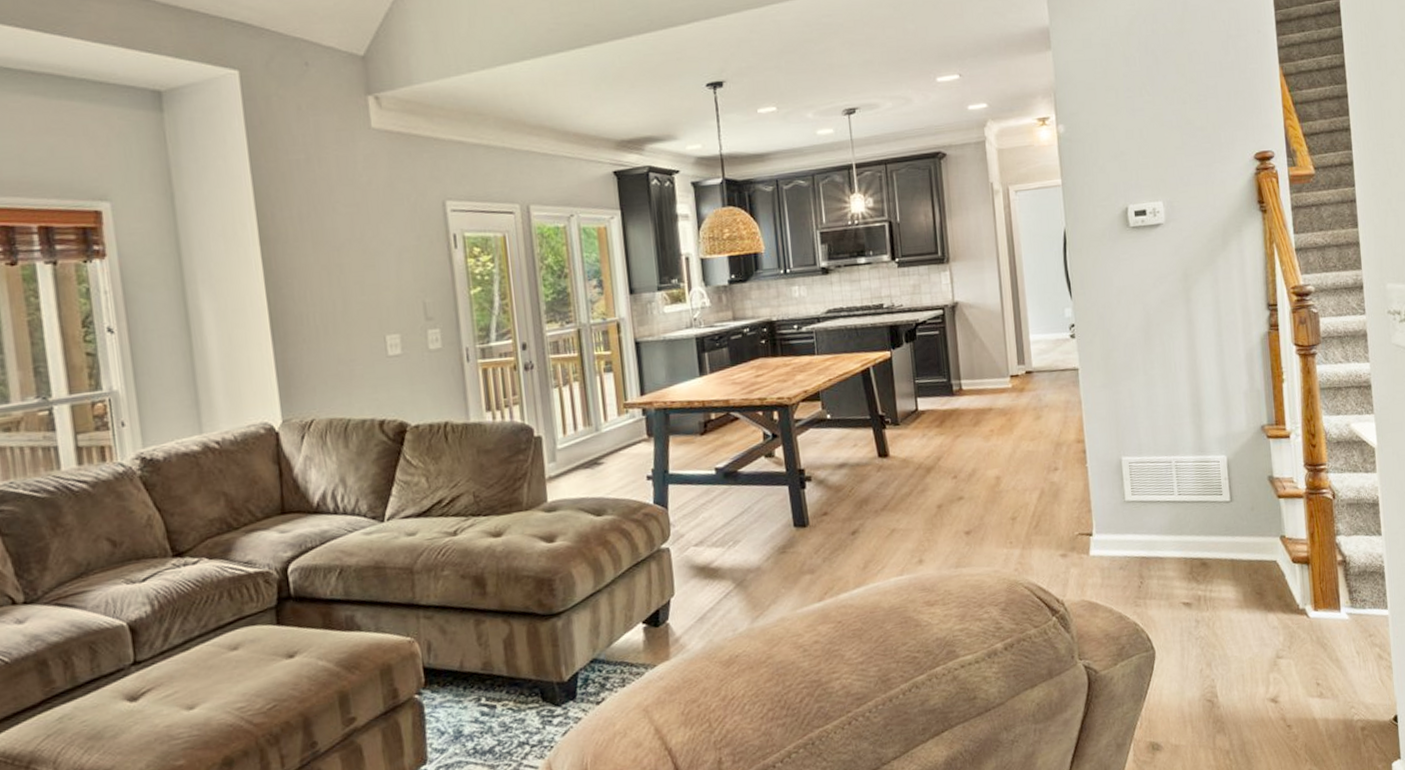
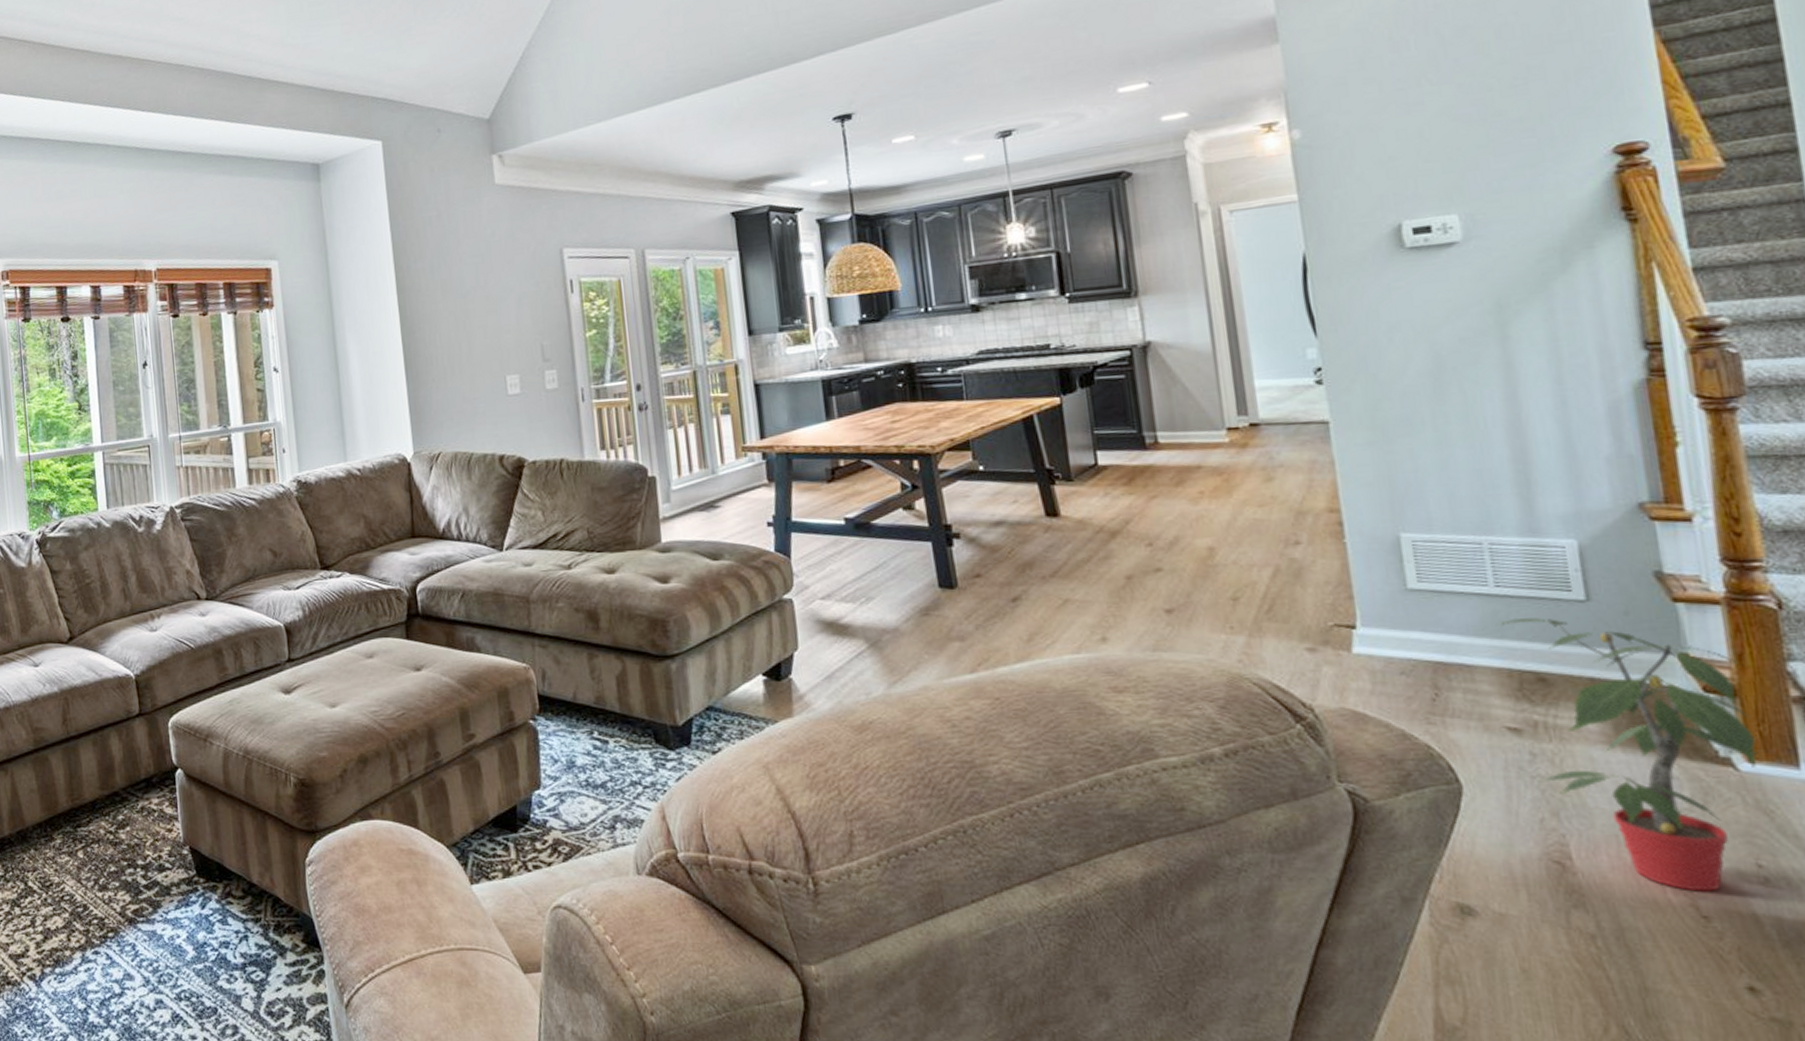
potted plant: none [1181,517,1320,709] -> present [1501,618,1758,892]

